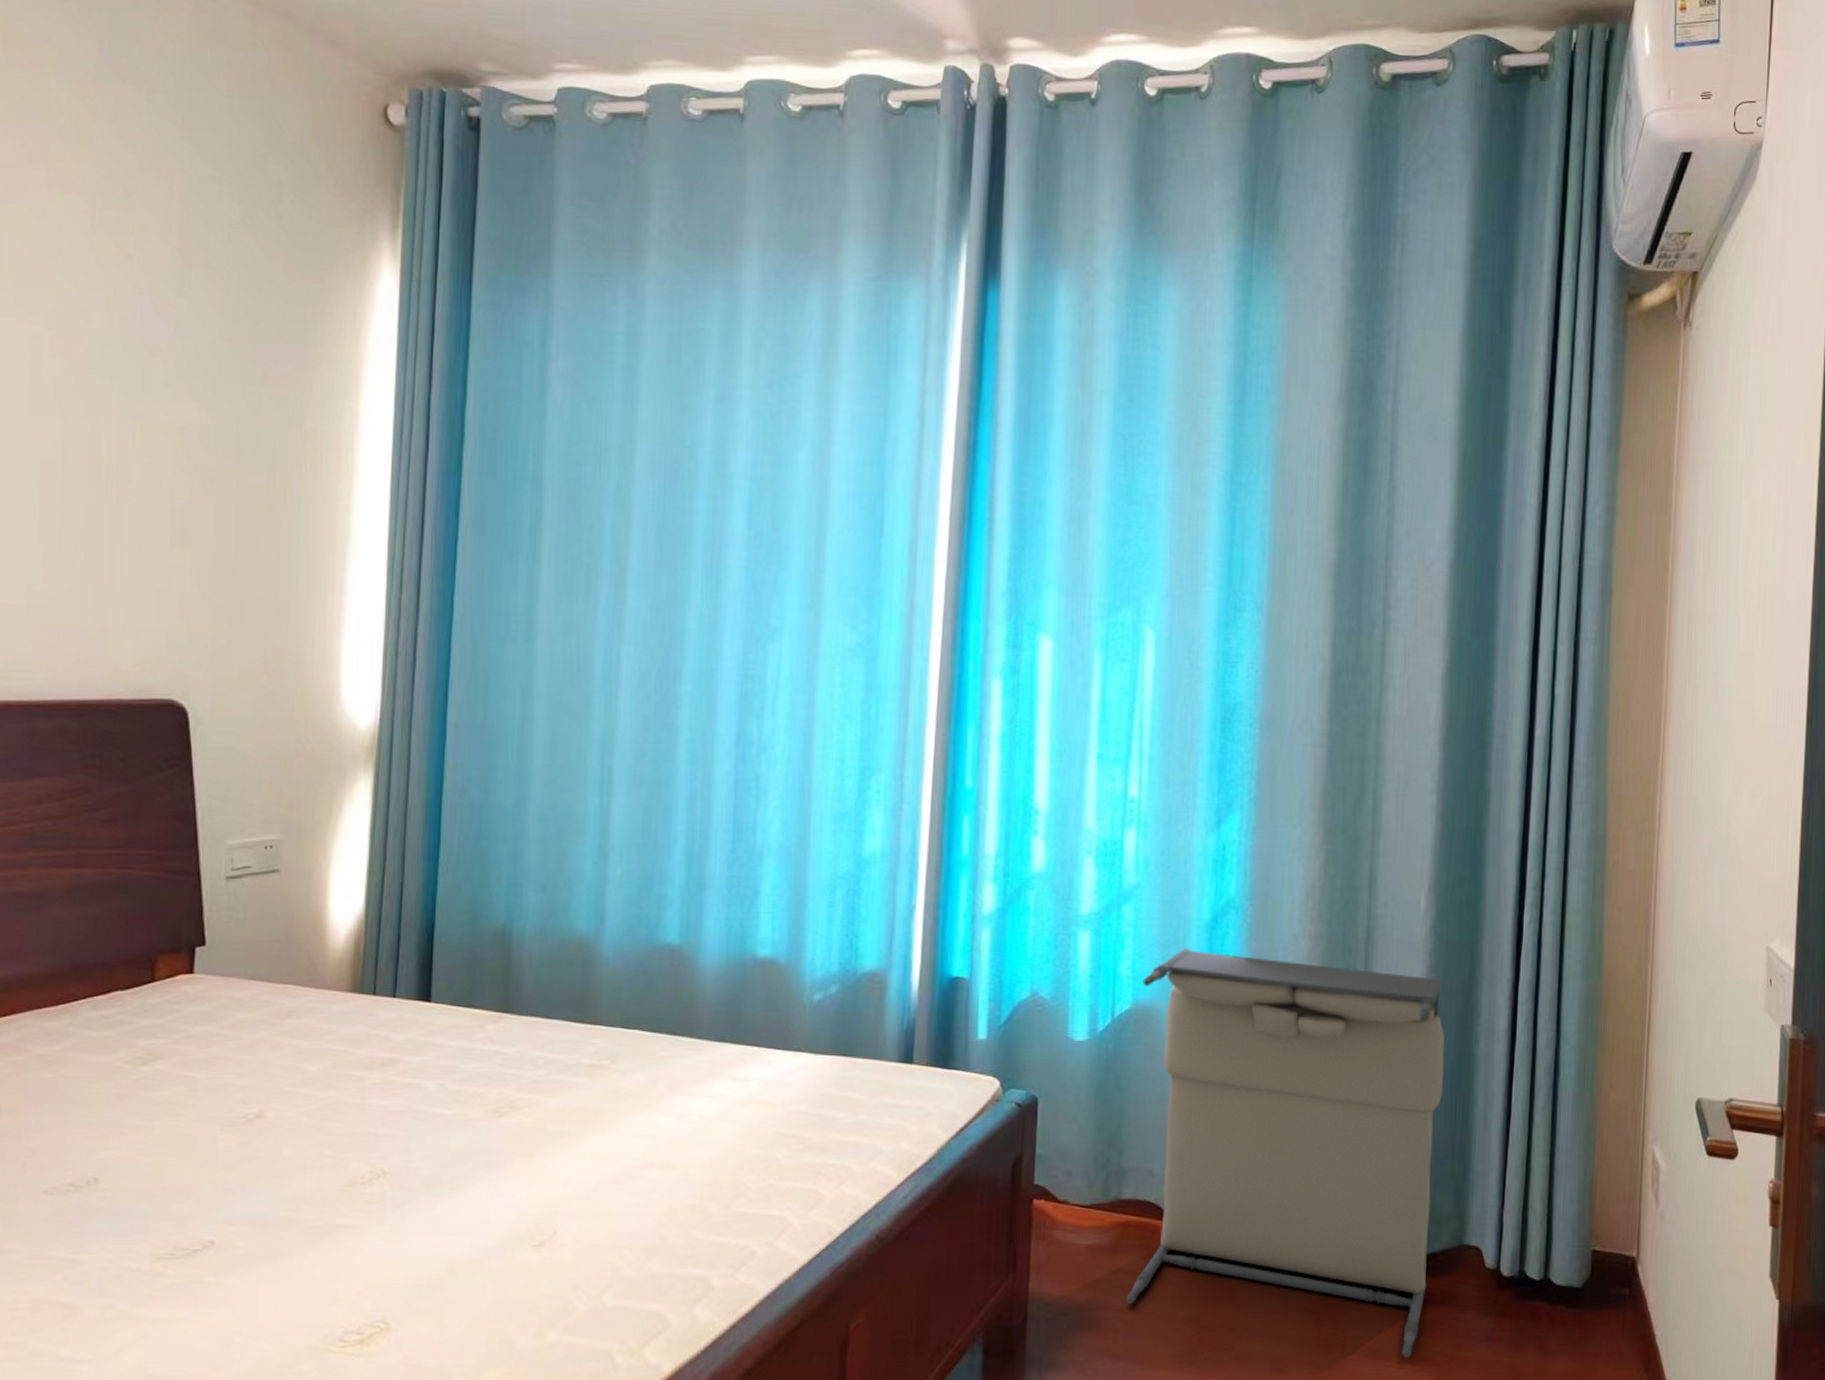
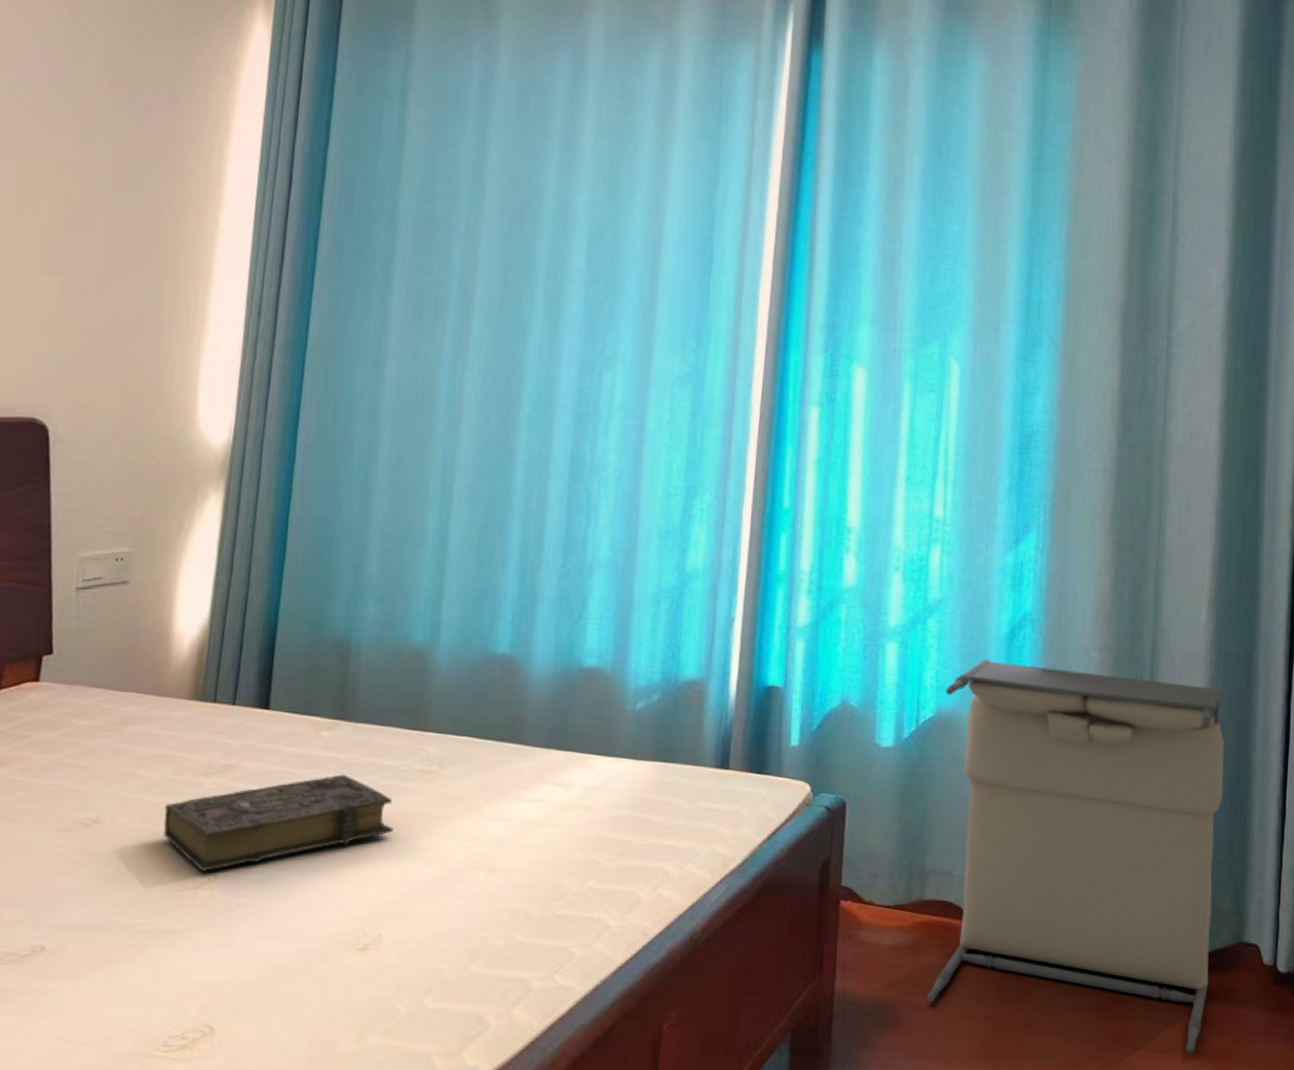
book: none [328,1068,564,1167] -> present [163,774,394,871]

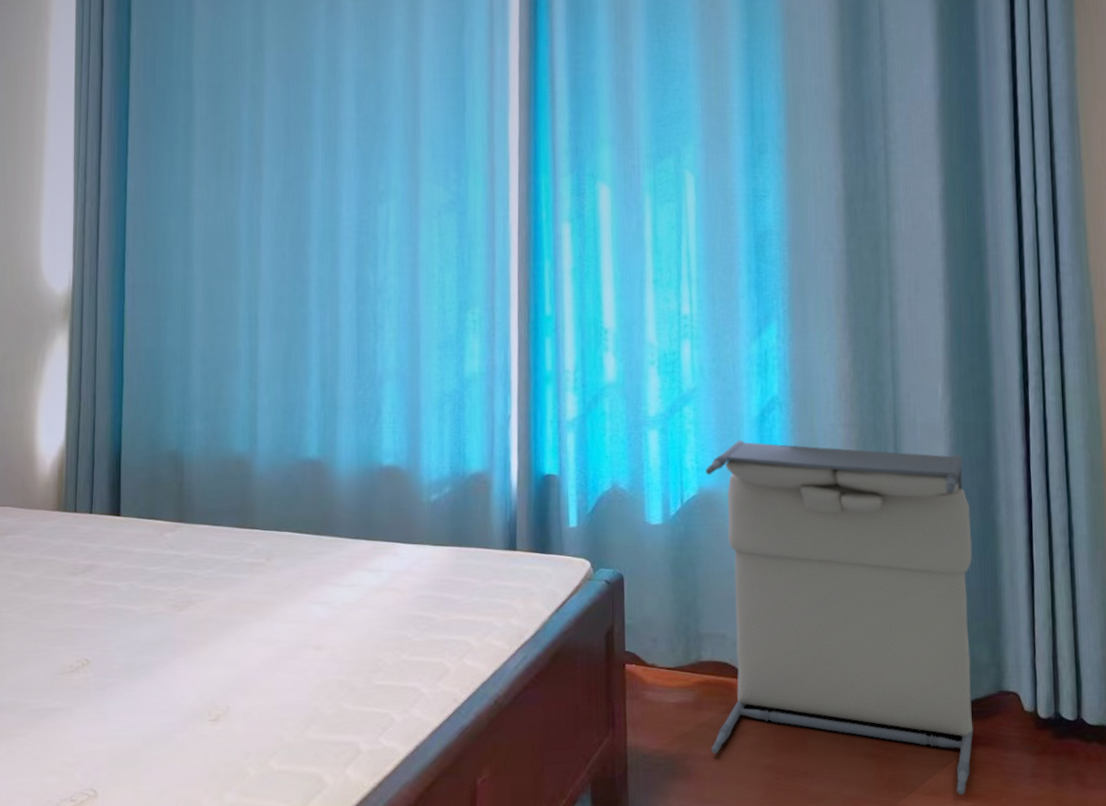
book: present [163,774,394,871] -> none [42,569,232,657]

